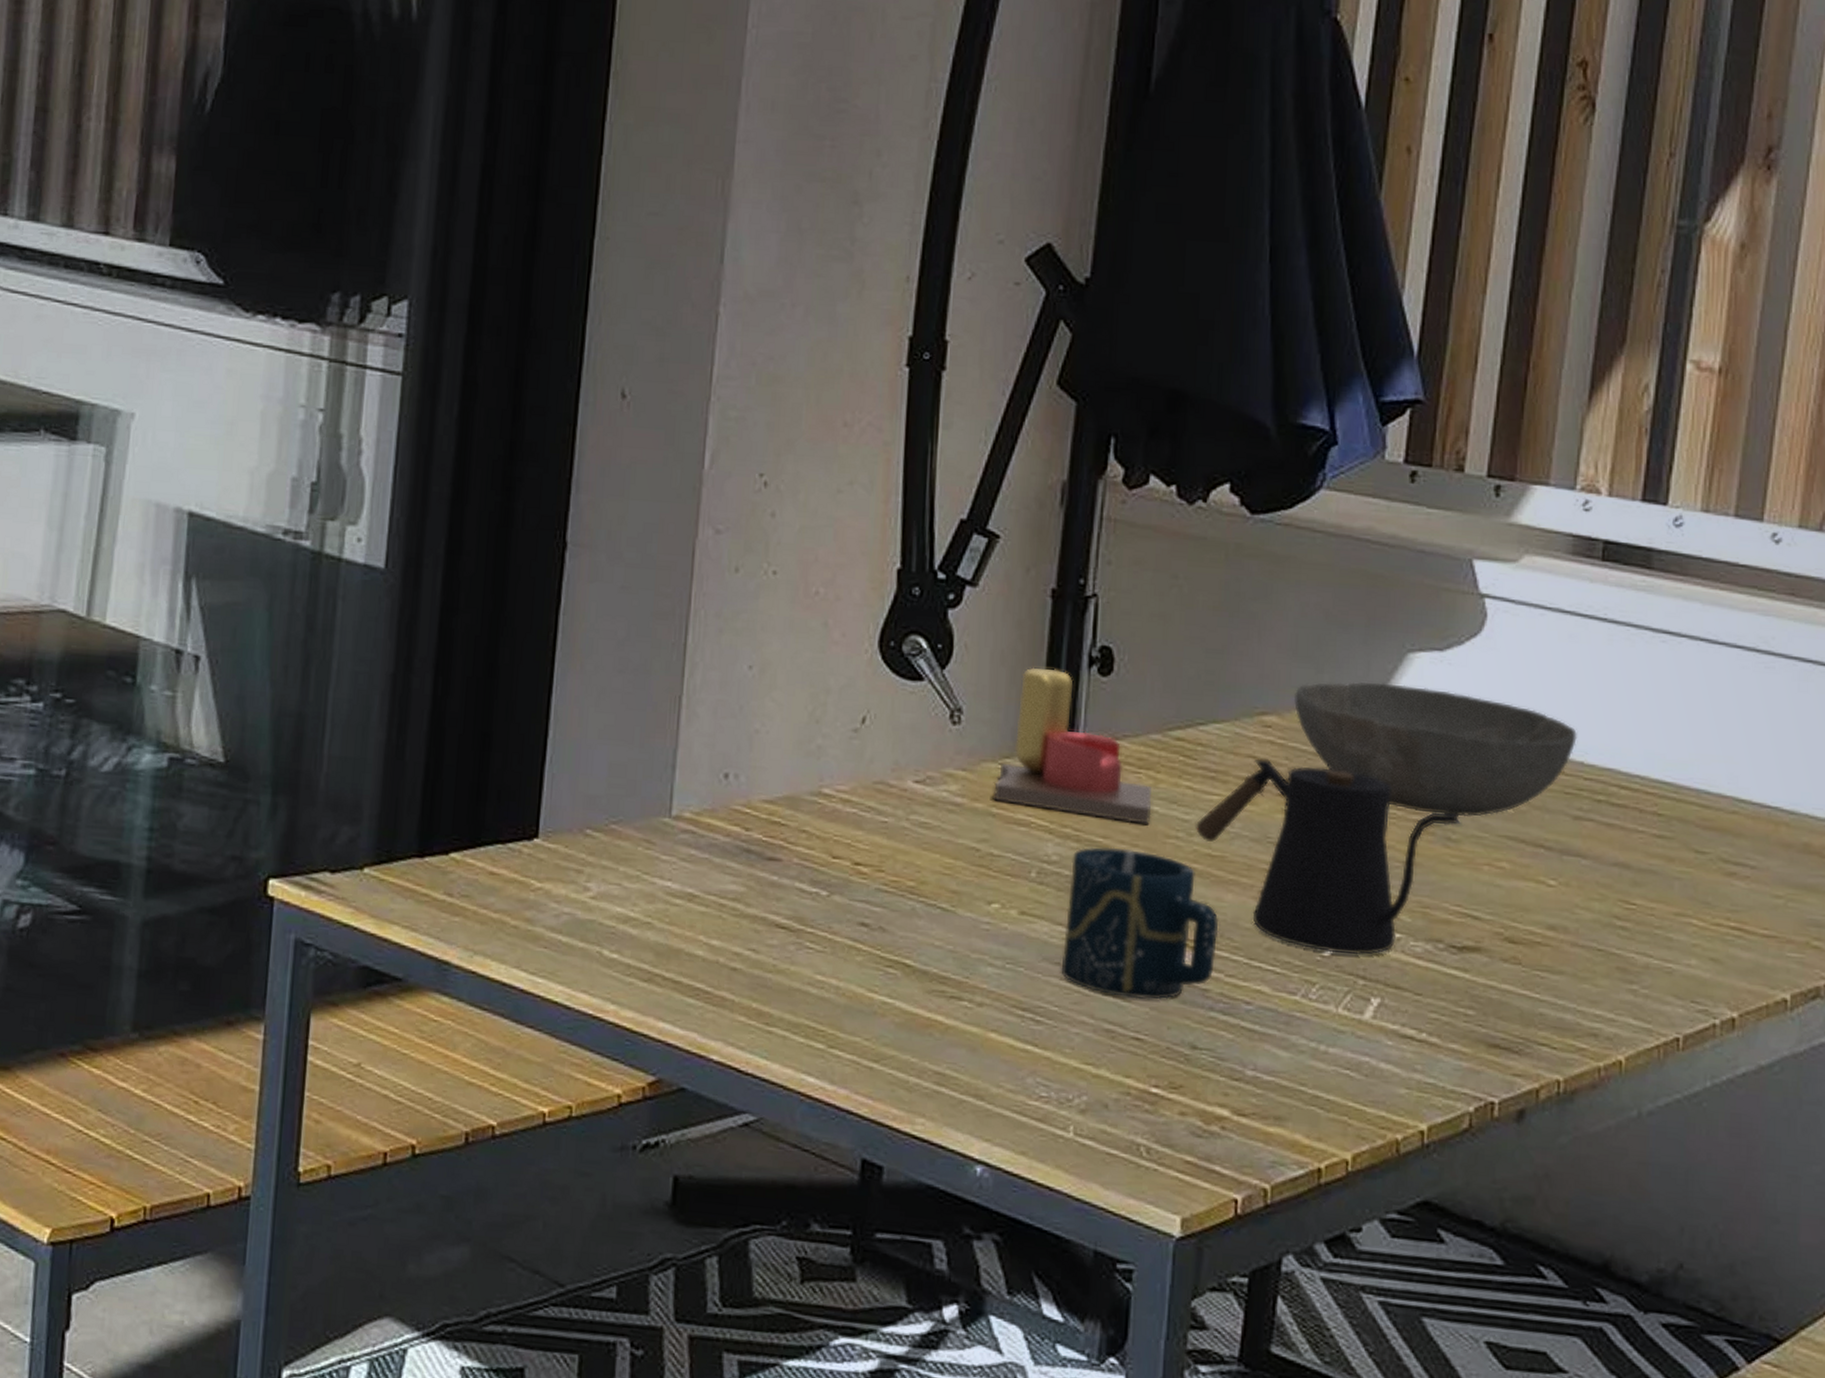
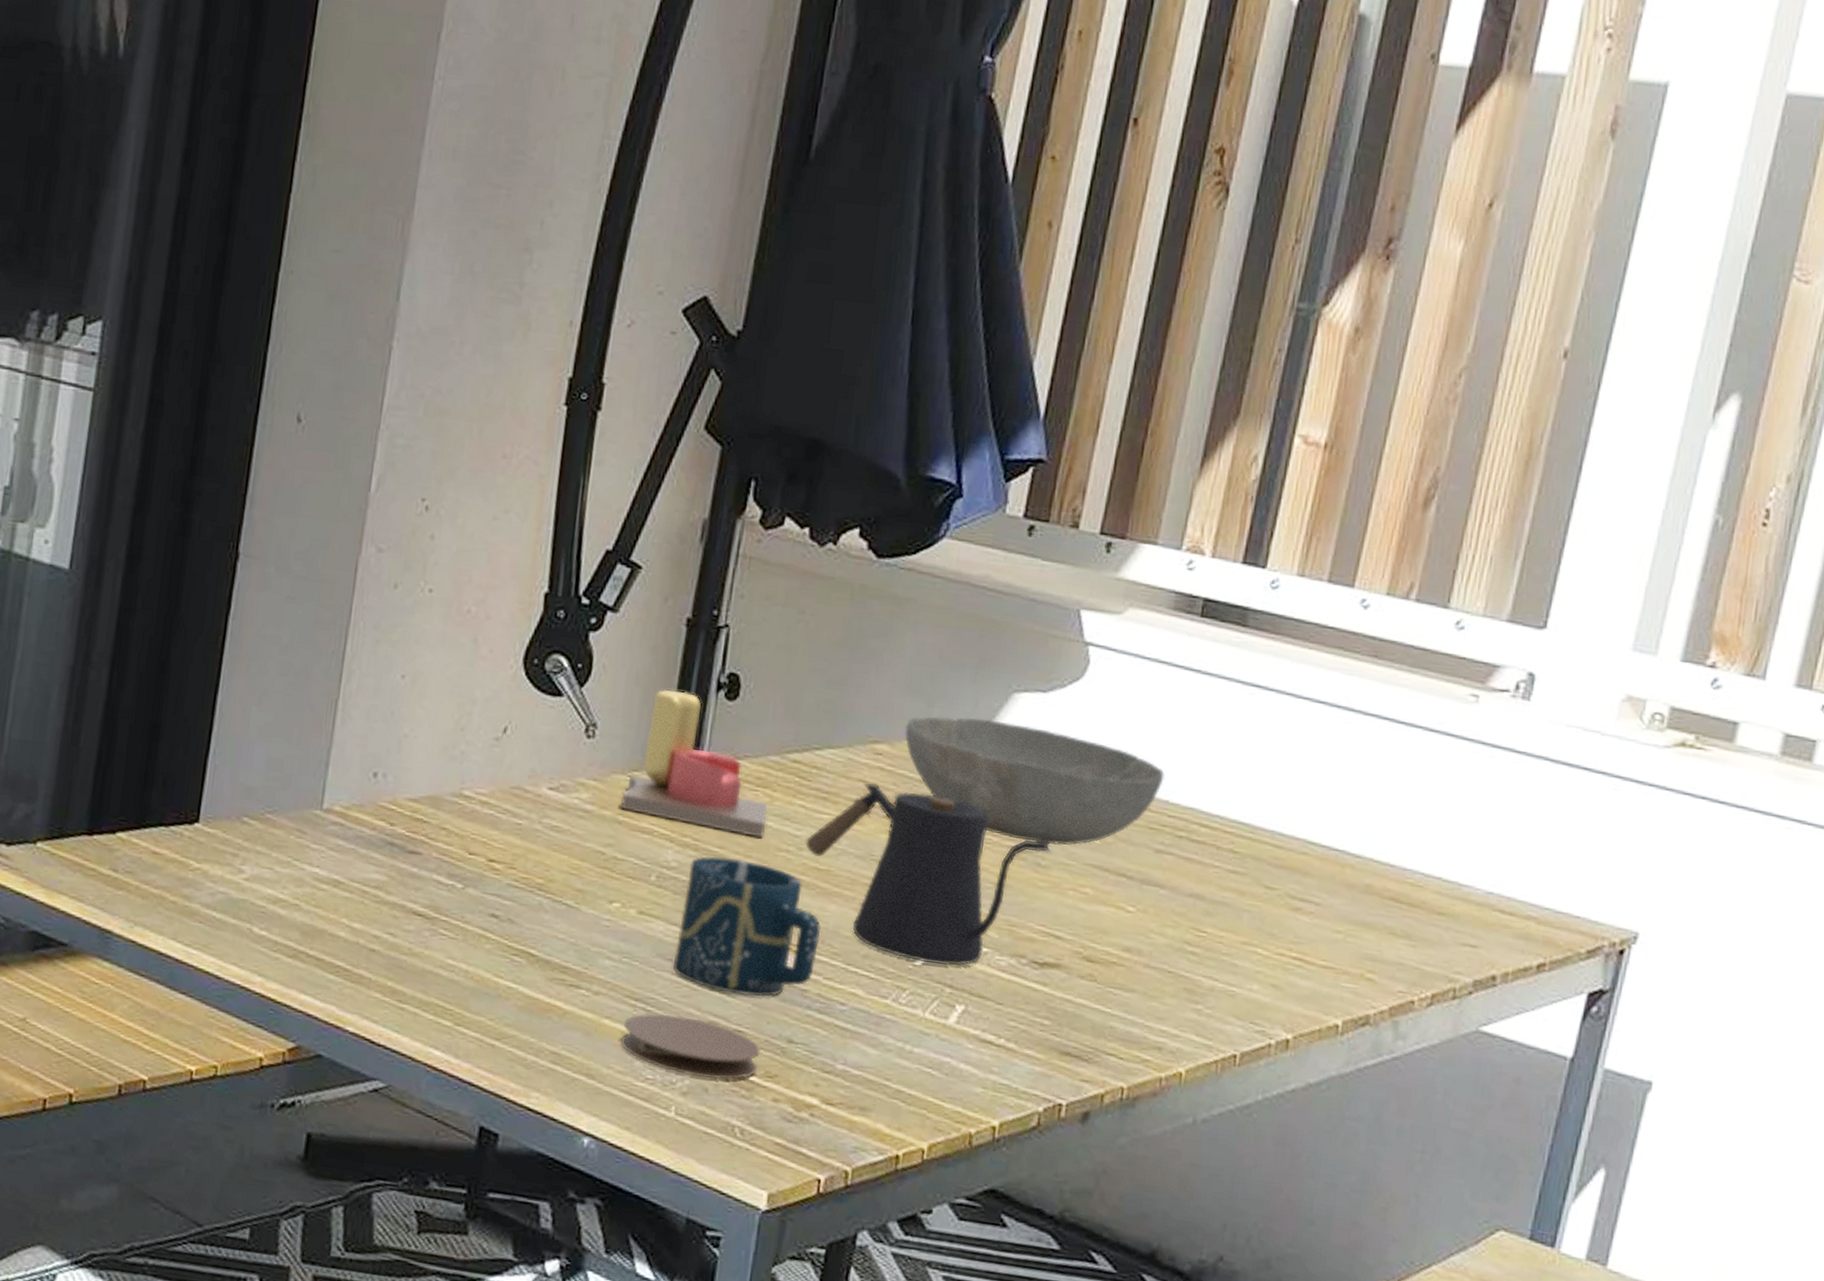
coaster: none [1009,1023,1162,1094] -> present [620,1013,760,1080]

